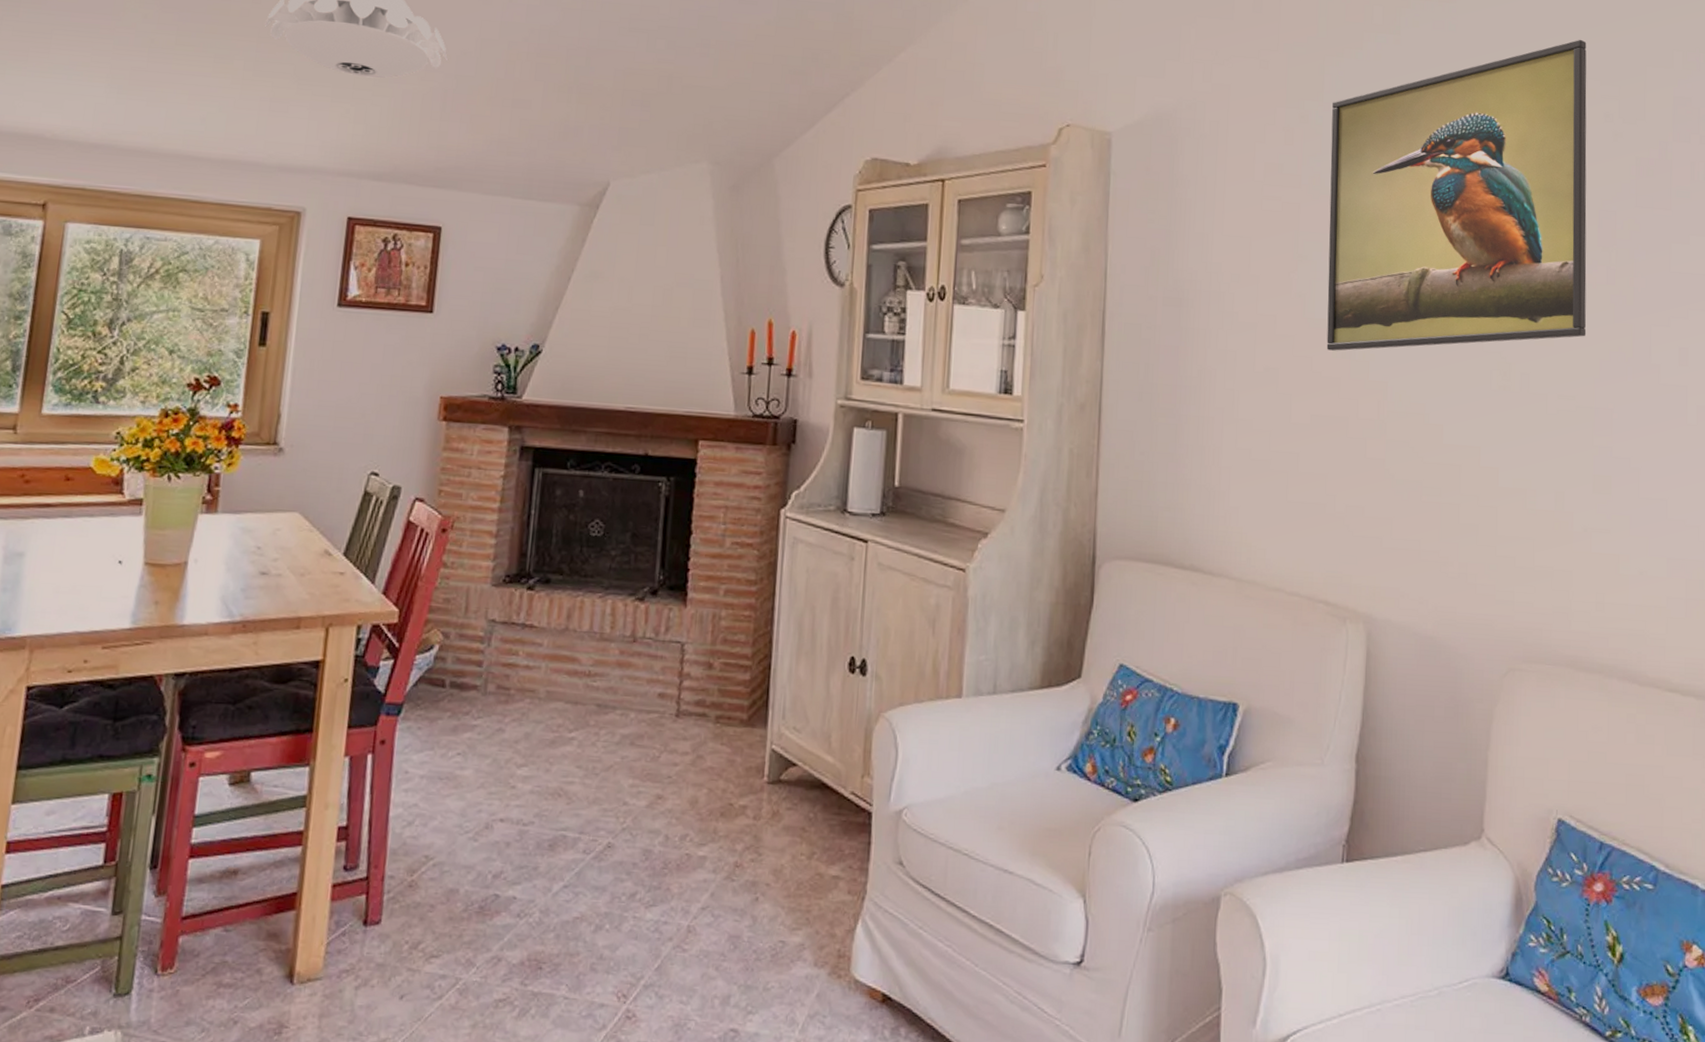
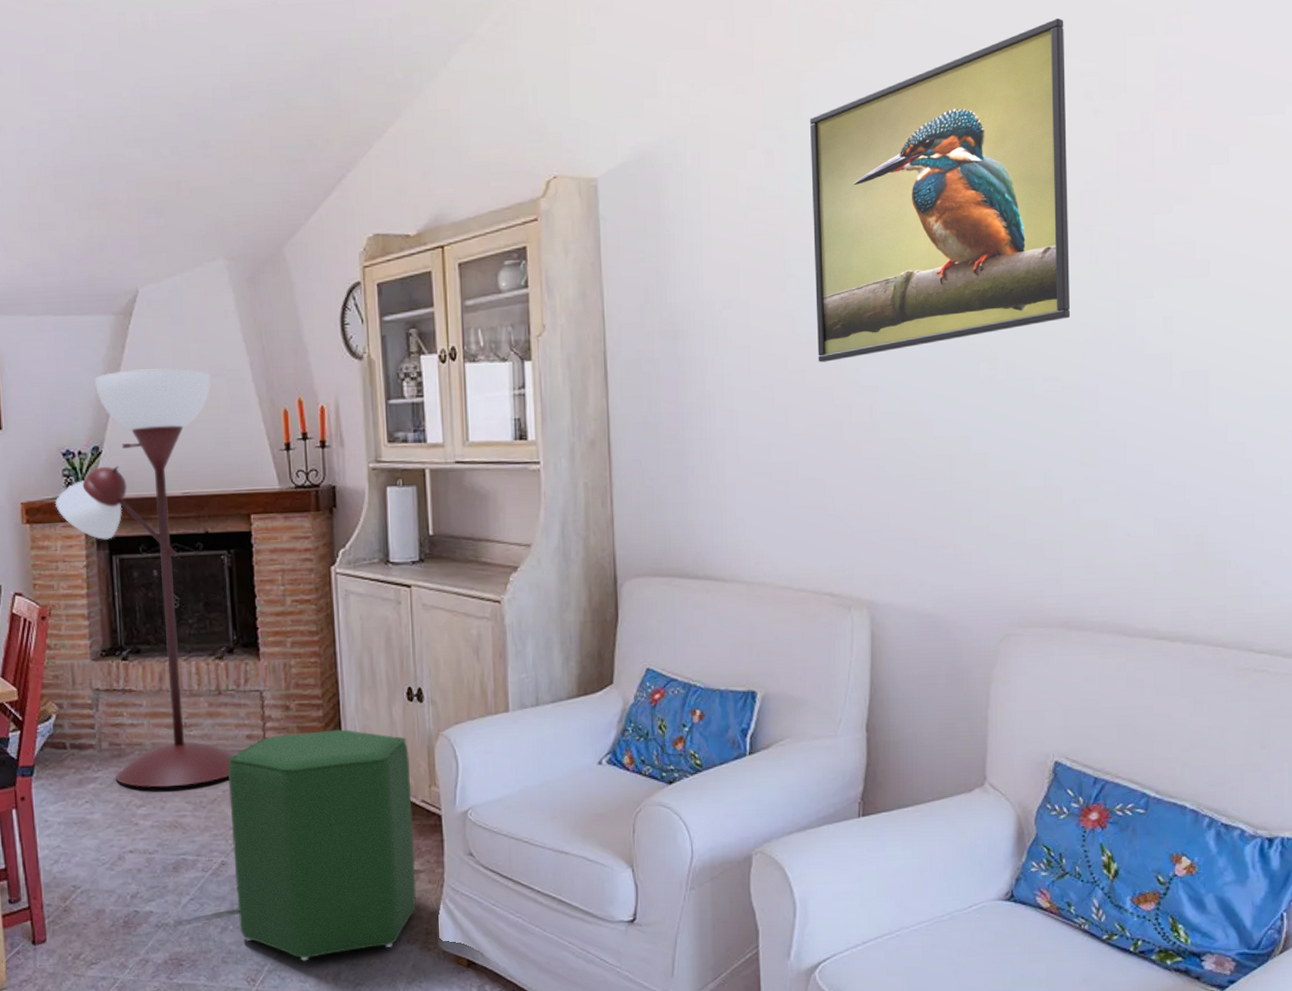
floor lamp: none [479,266,676,747] -> present [54,368,234,788]
ottoman: none [617,697,844,977] -> present [228,729,417,961]

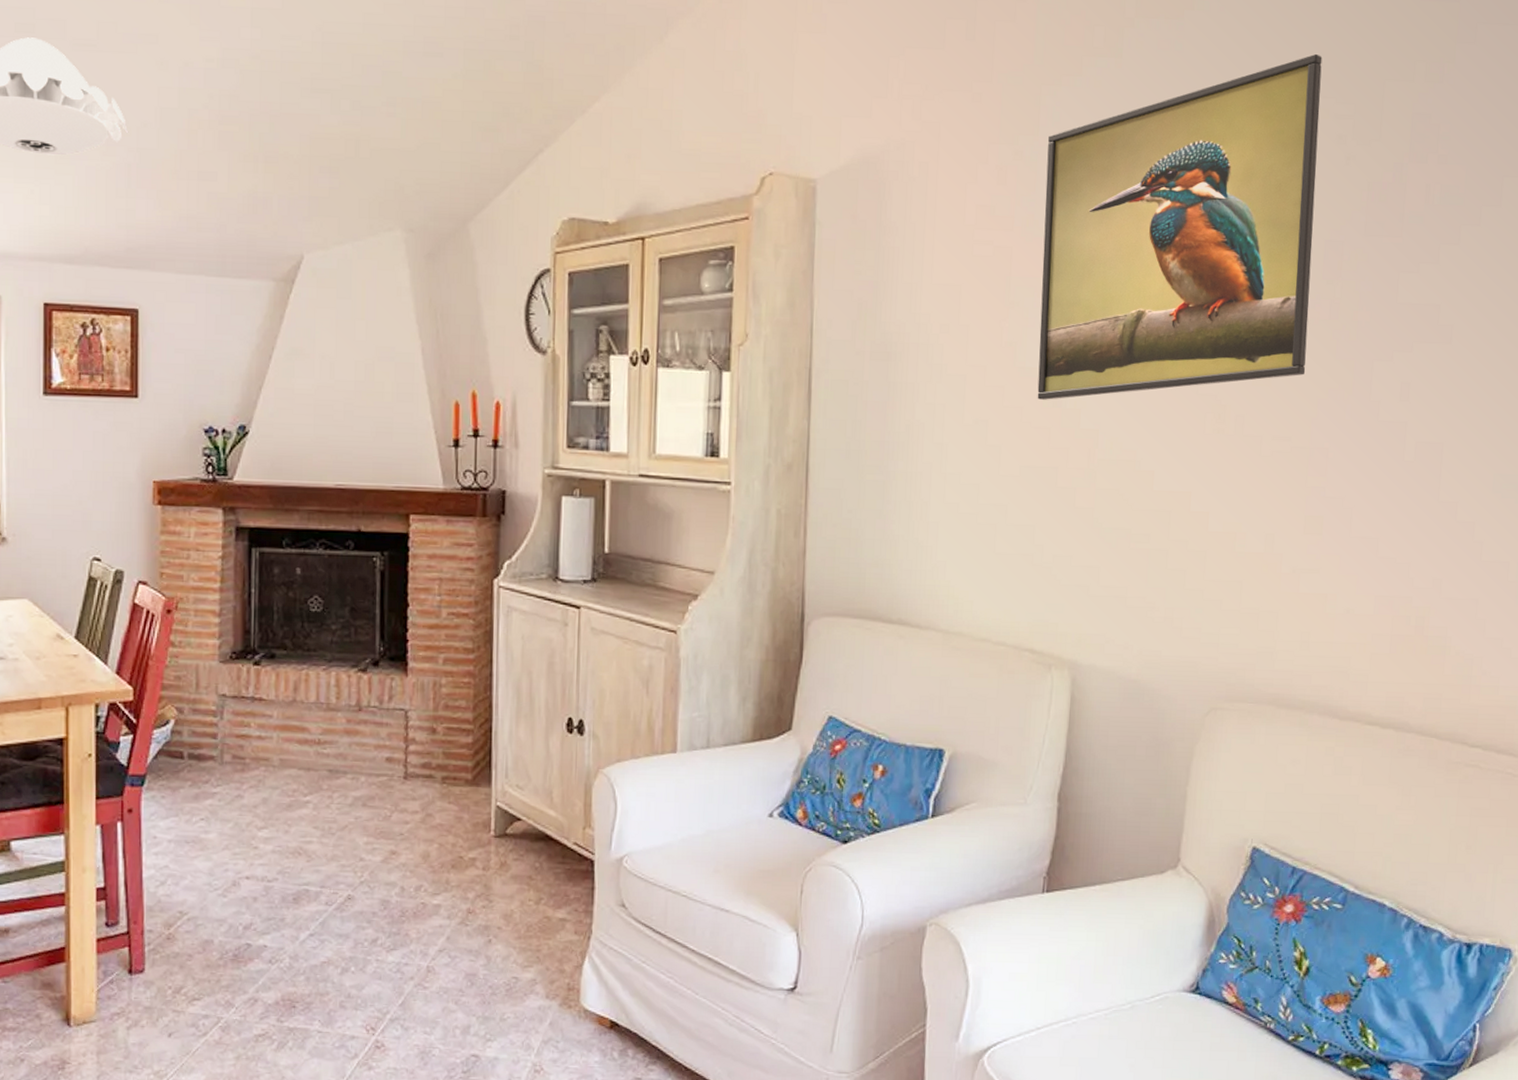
floor lamp: present [54,368,234,788] -> none [191,343,377,809]
ottoman: present [228,729,417,961] -> none [361,758,565,1011]

